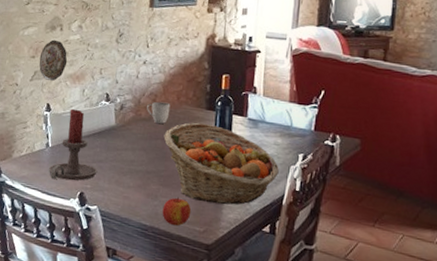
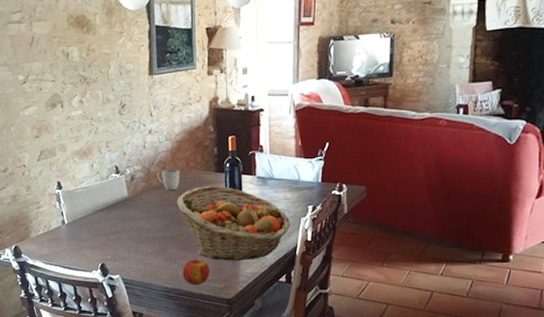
decorative plate: present [39,39,68,82] -> none [43,117,73,160]
candle holder: present [48,108,98,181] -> none [67,184,116,255]

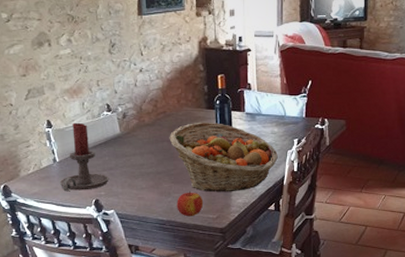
candle holder: none [67,184,116,255] -> present [59,122,109,192]
mug: present [156,169,180,190] -> none [148,106,172,127]

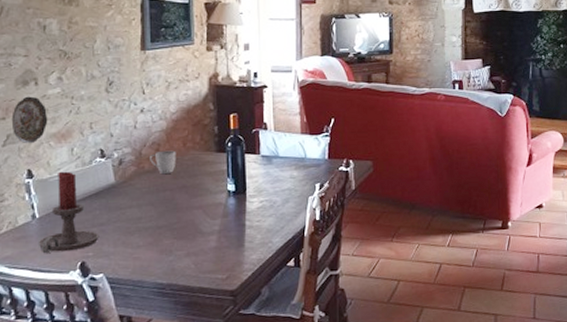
decorative plate: none [31,56,62,98] -> present [11,96,48,144]
mug: none [148,106,172,127] -> present [148,150,176,174]
fruit basket: present [169,122,278,193] -> none [172,166,298,248]
apple: present [177,192,204,217] -> none [179,248,211,279]

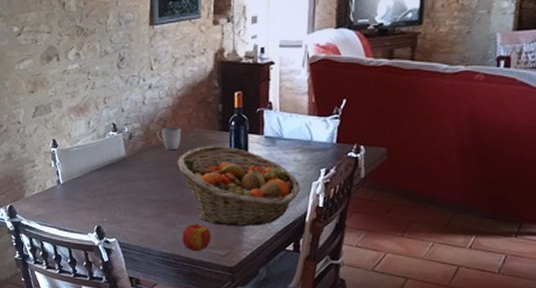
decorative plate: present [11,96,48,144] -> none [39,71,69,116]
candle holder: present [38,171,99,254] -> none [62,142,112,216]
fruit basket: none [172,166,298,248] -> present [177,145,300,227]
apple: none [179,248,211,279] -> present [182,223,212,252]

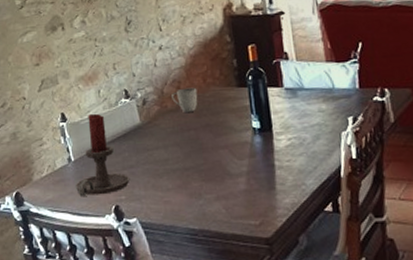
candle holder: none [62,142,112,216] -> present [75,113,130,197]
fruit basket: present [177,145,300,227] -> none [196,102,330,191]
apple: present [182,223,212,252] -> none [209,191,242,224]

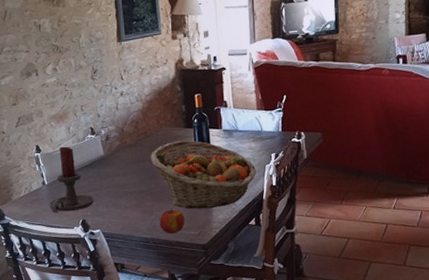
mug: present [170,87,198,112] -> none [129,127,152,147]
fruit basket: none [196,102,330,191] -> present [150,140,256,209]
apple: none [209,191,242,224] -> present [159,209,185,234]

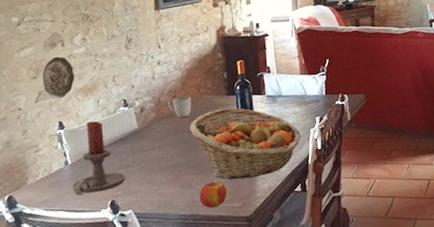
decorative plate: none [20,85,49,125] -> present [42,56,75,99]
mug: none [129,127,152,147] -> present [167,96,192,117]

